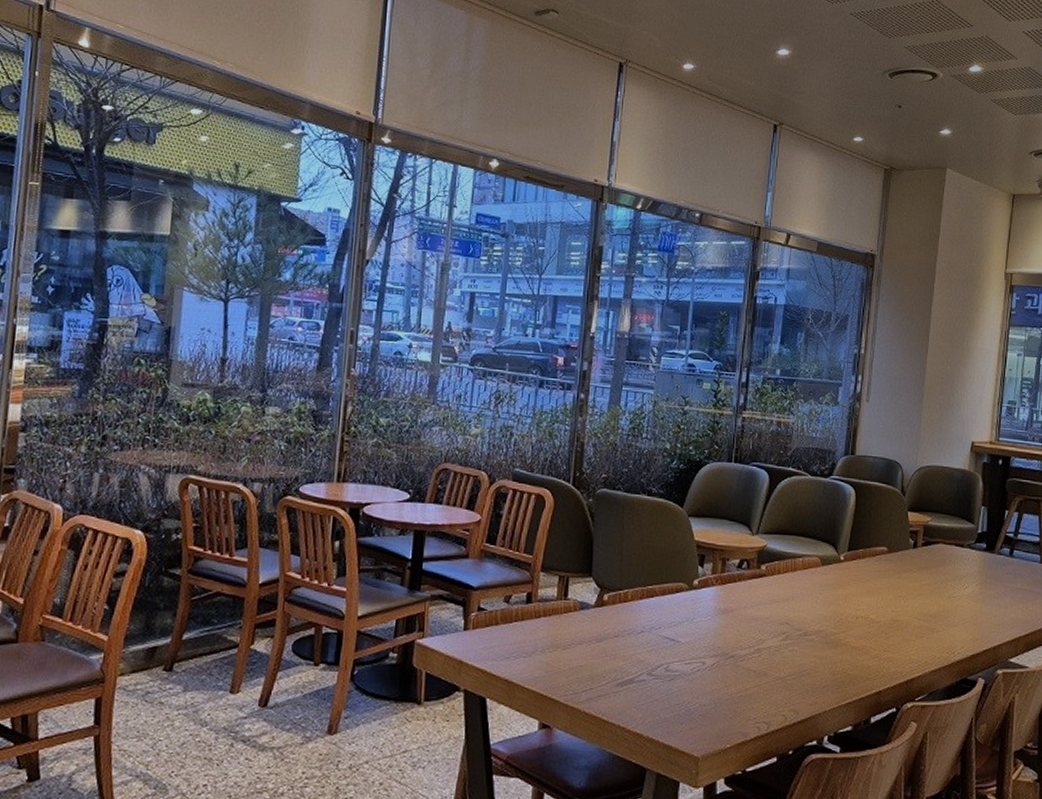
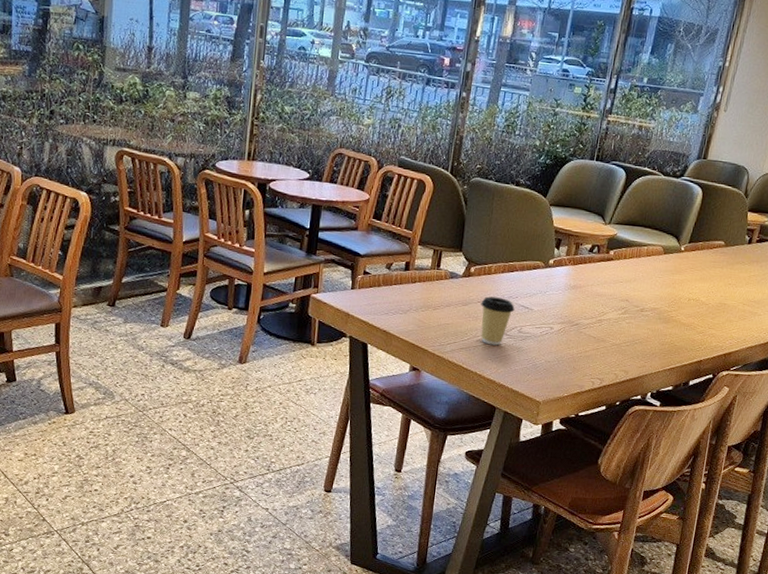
coffee cup: none [618,629,659,689] -> present [481,296,515,346]

